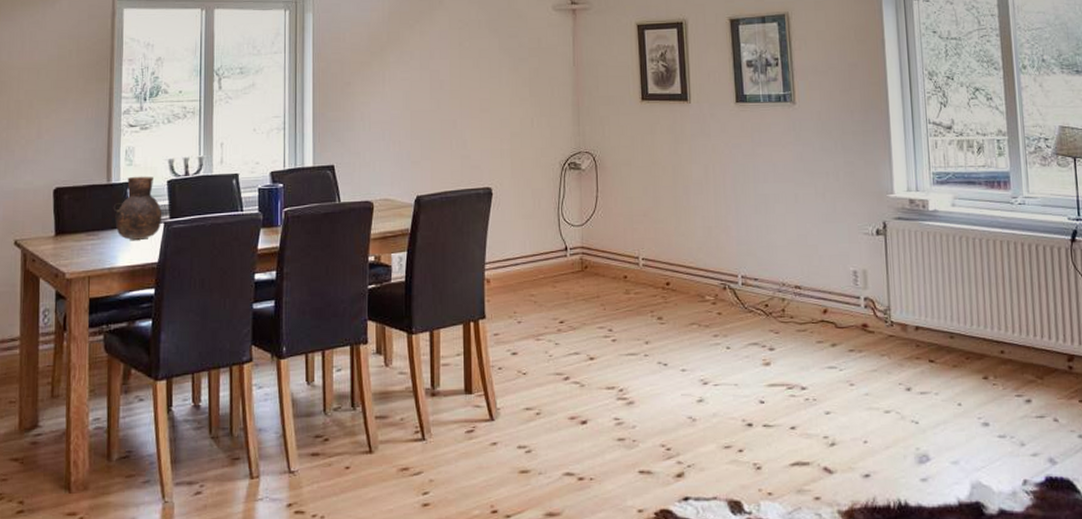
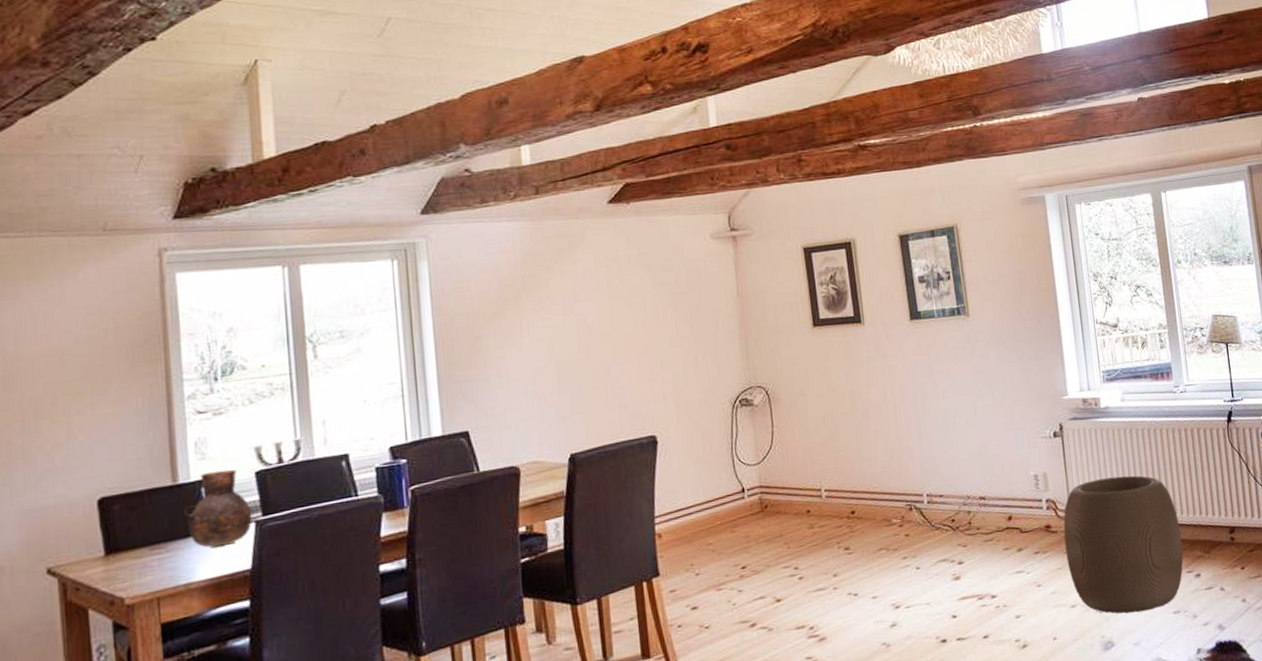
pouf: none [881,284,1013,429] -> present [1063,475,1183,614]

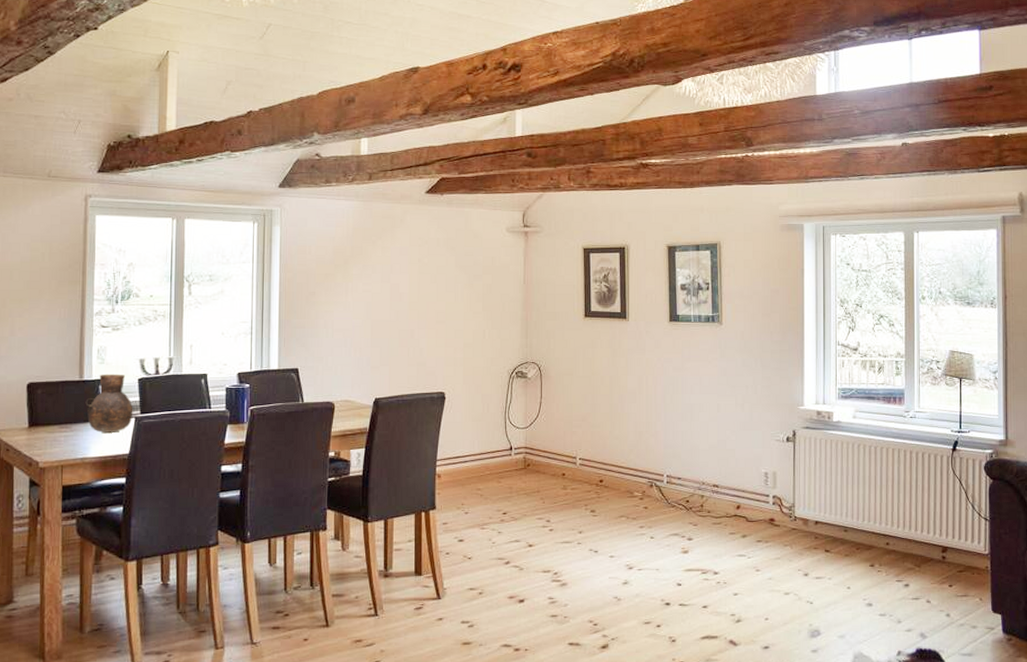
pouf: present [1063,475,1183,614] -> none [786,485,895,608]

